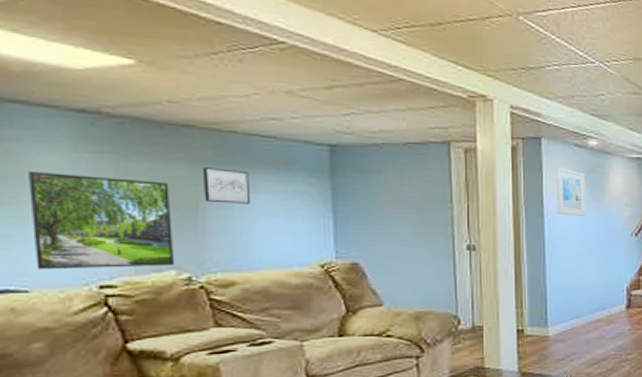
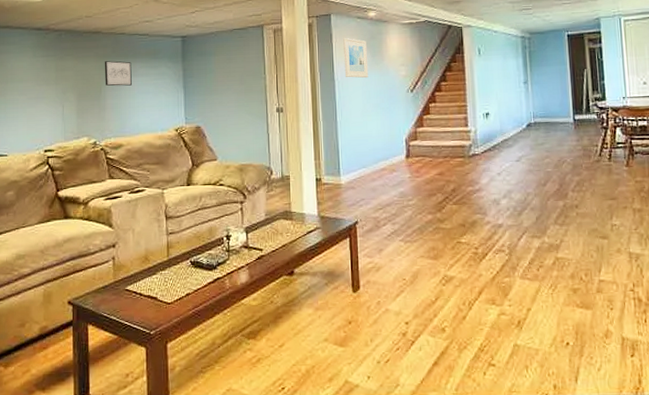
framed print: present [28,170,175,270] -> none [10,72,87,140]

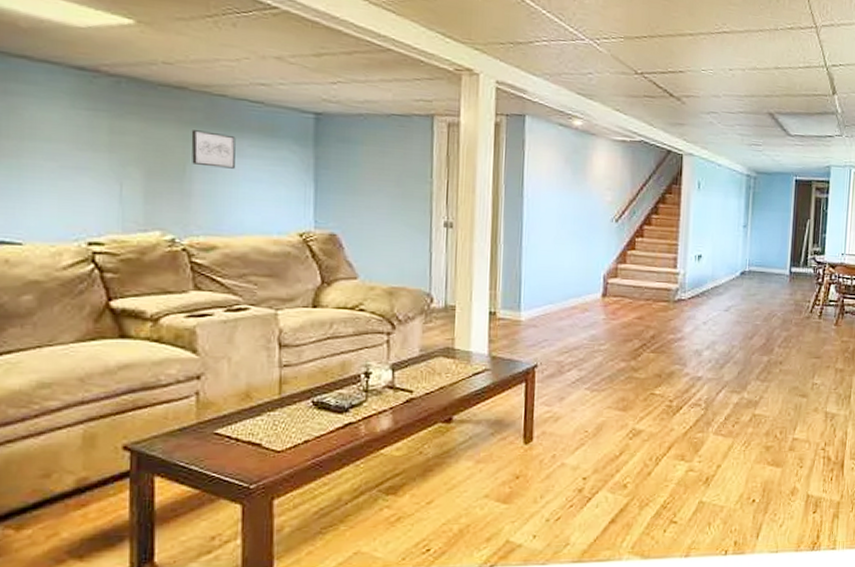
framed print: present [343,38,369,78] -> none [537,147,568,200]

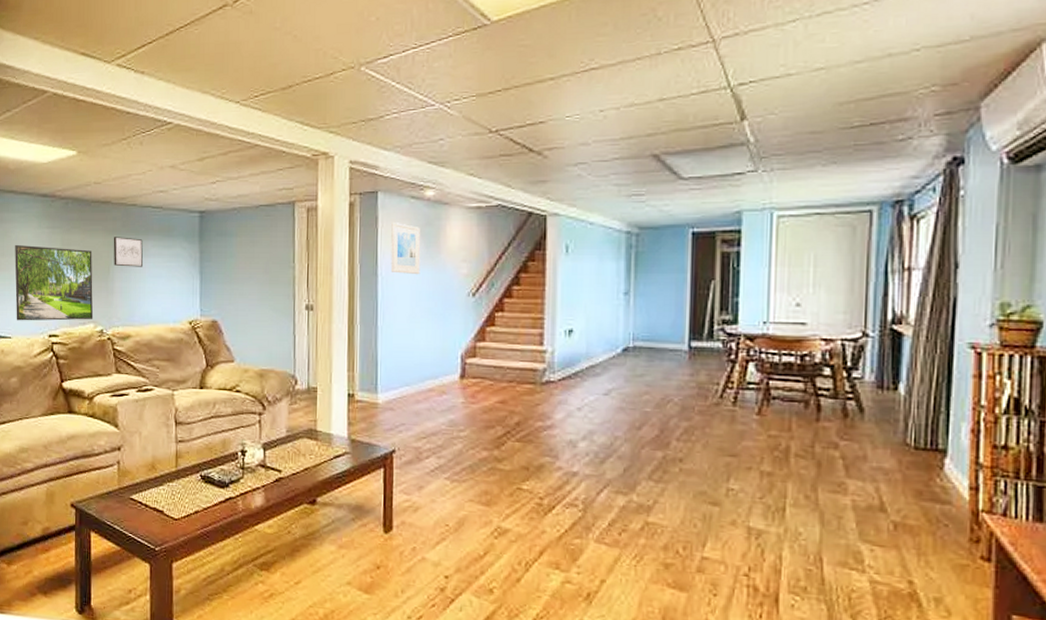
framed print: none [28,125,160,227] -> present [15,244,94,321]
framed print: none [537,147,568,200] -> present [390,223,421,275]

